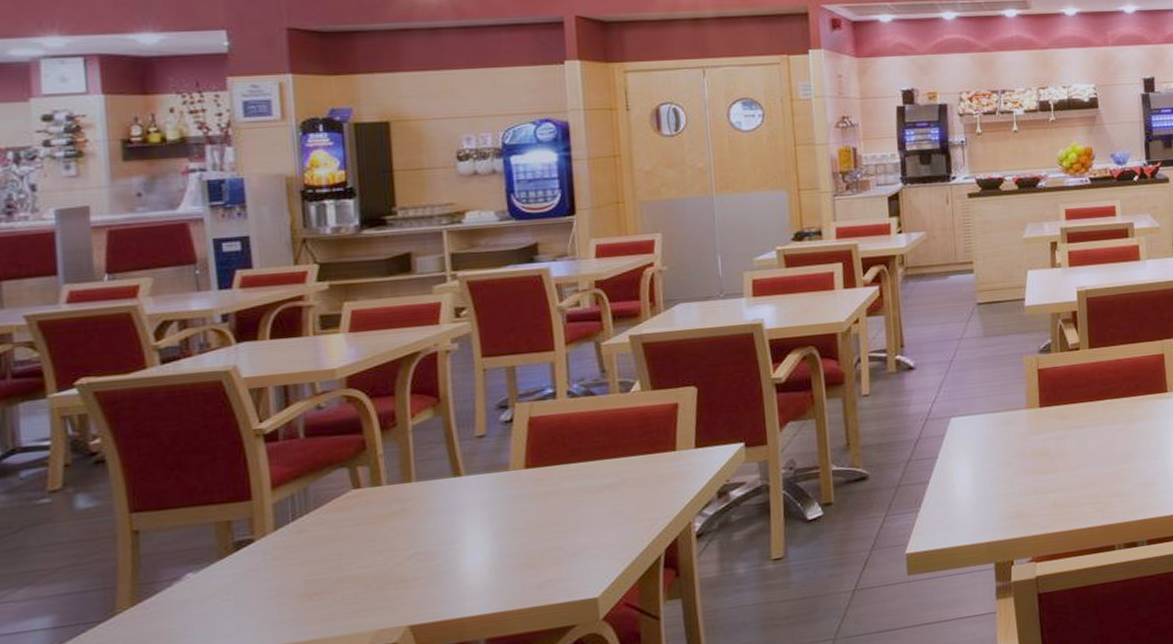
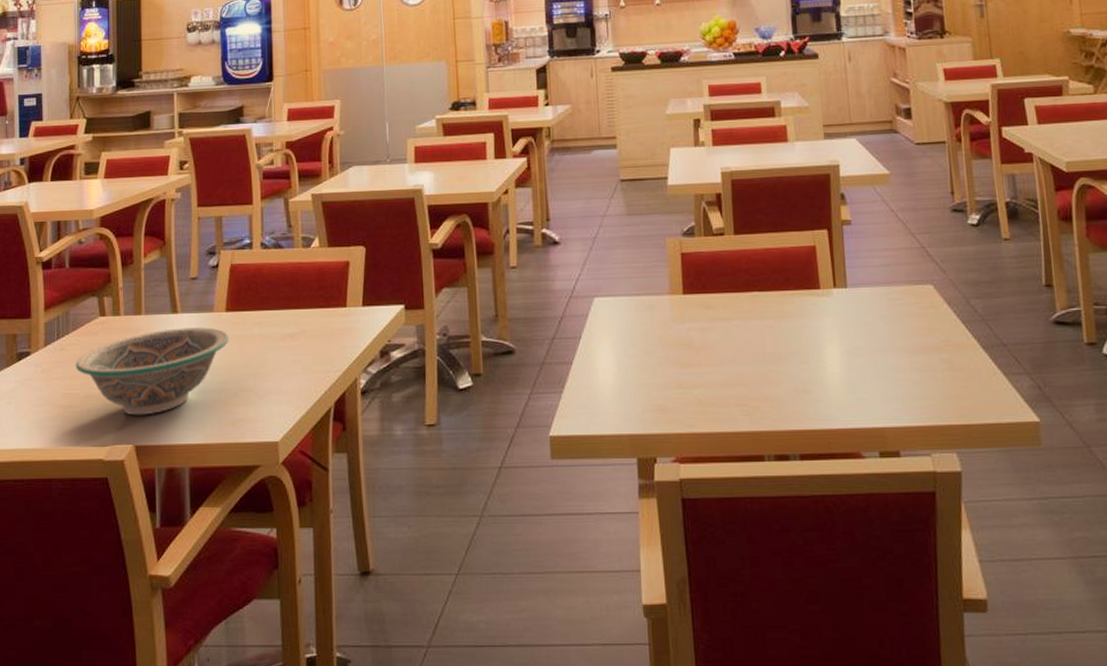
bowl: none [321,487,530,593] -> present [75,327,229,416]

